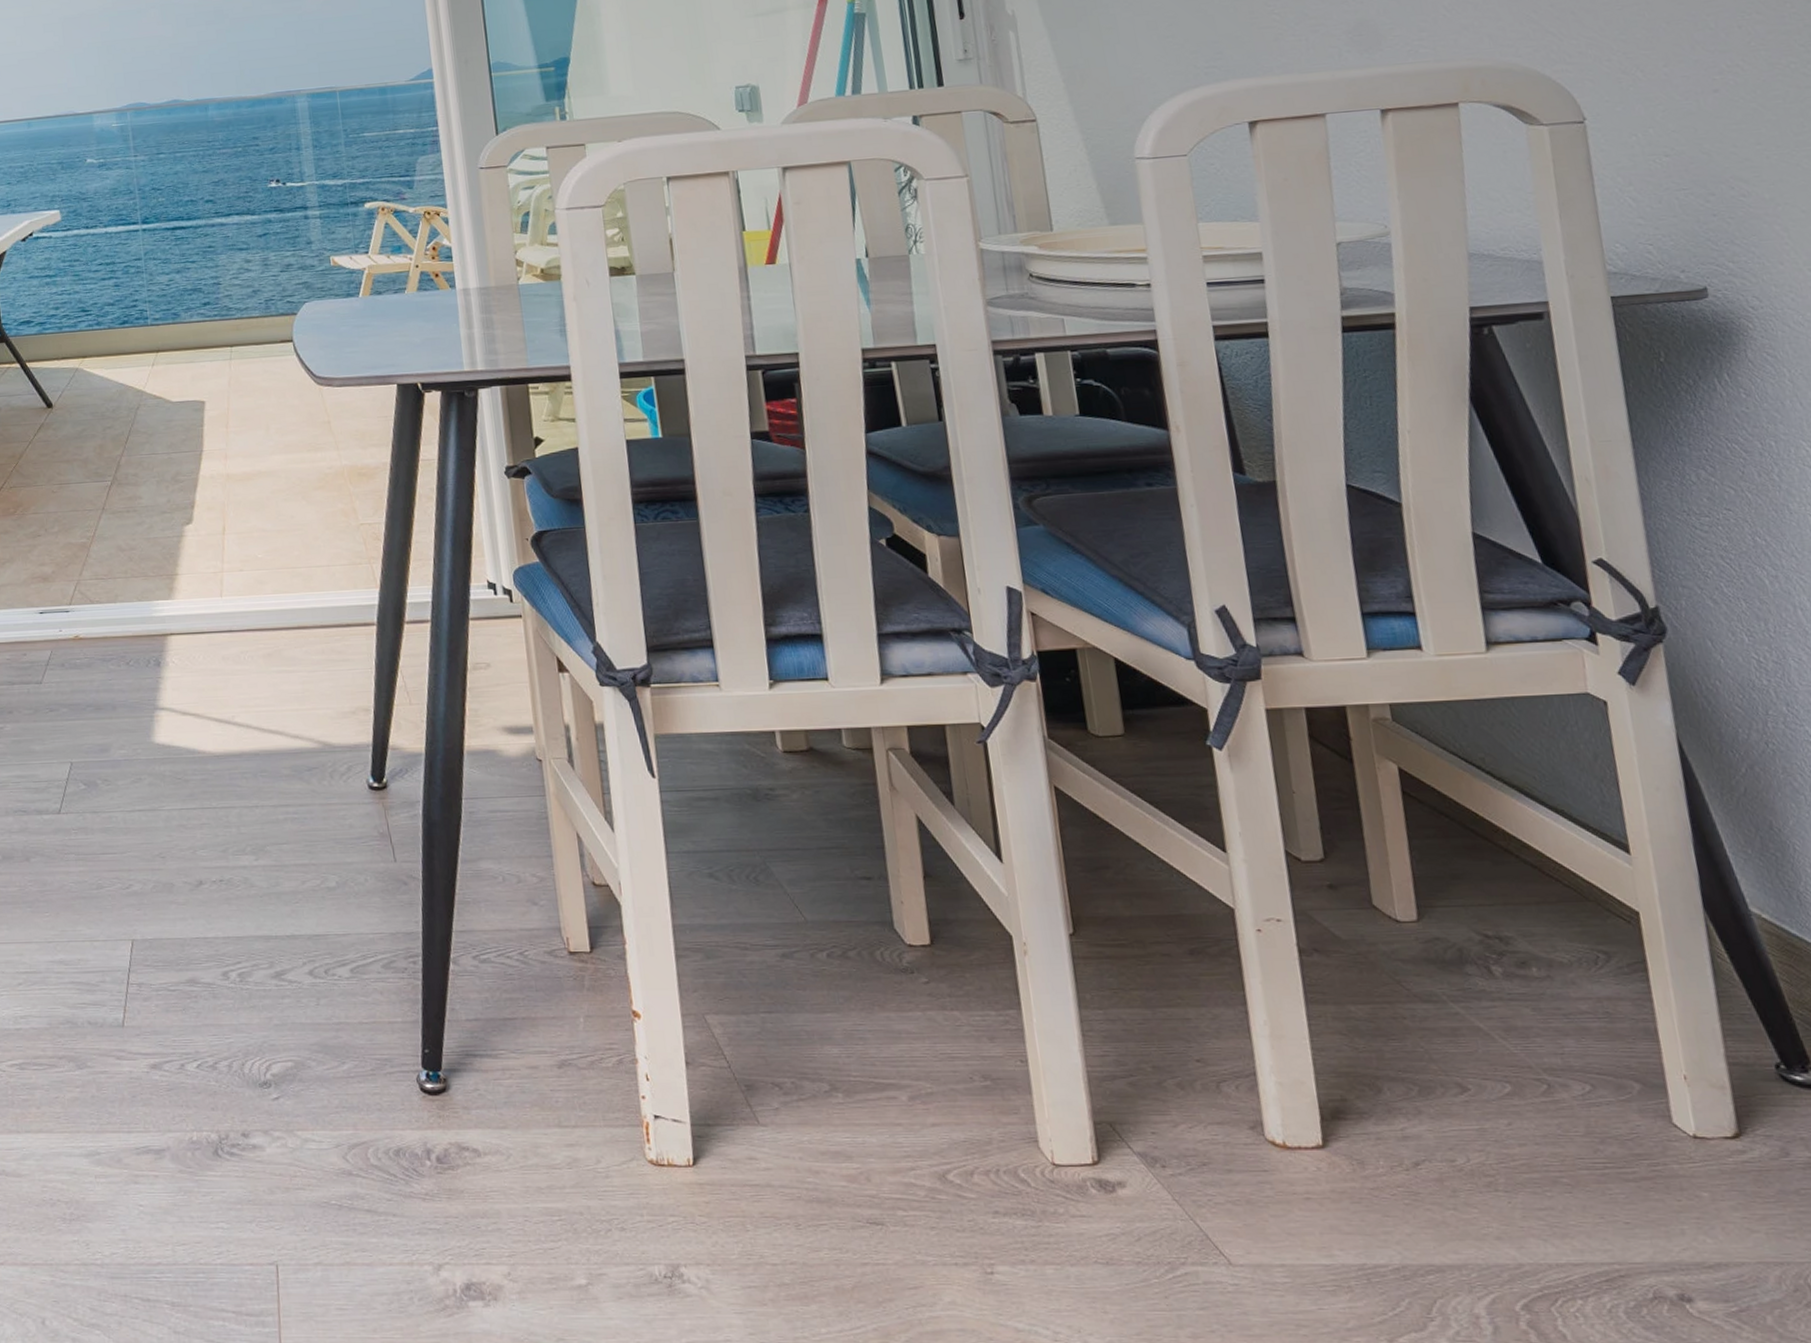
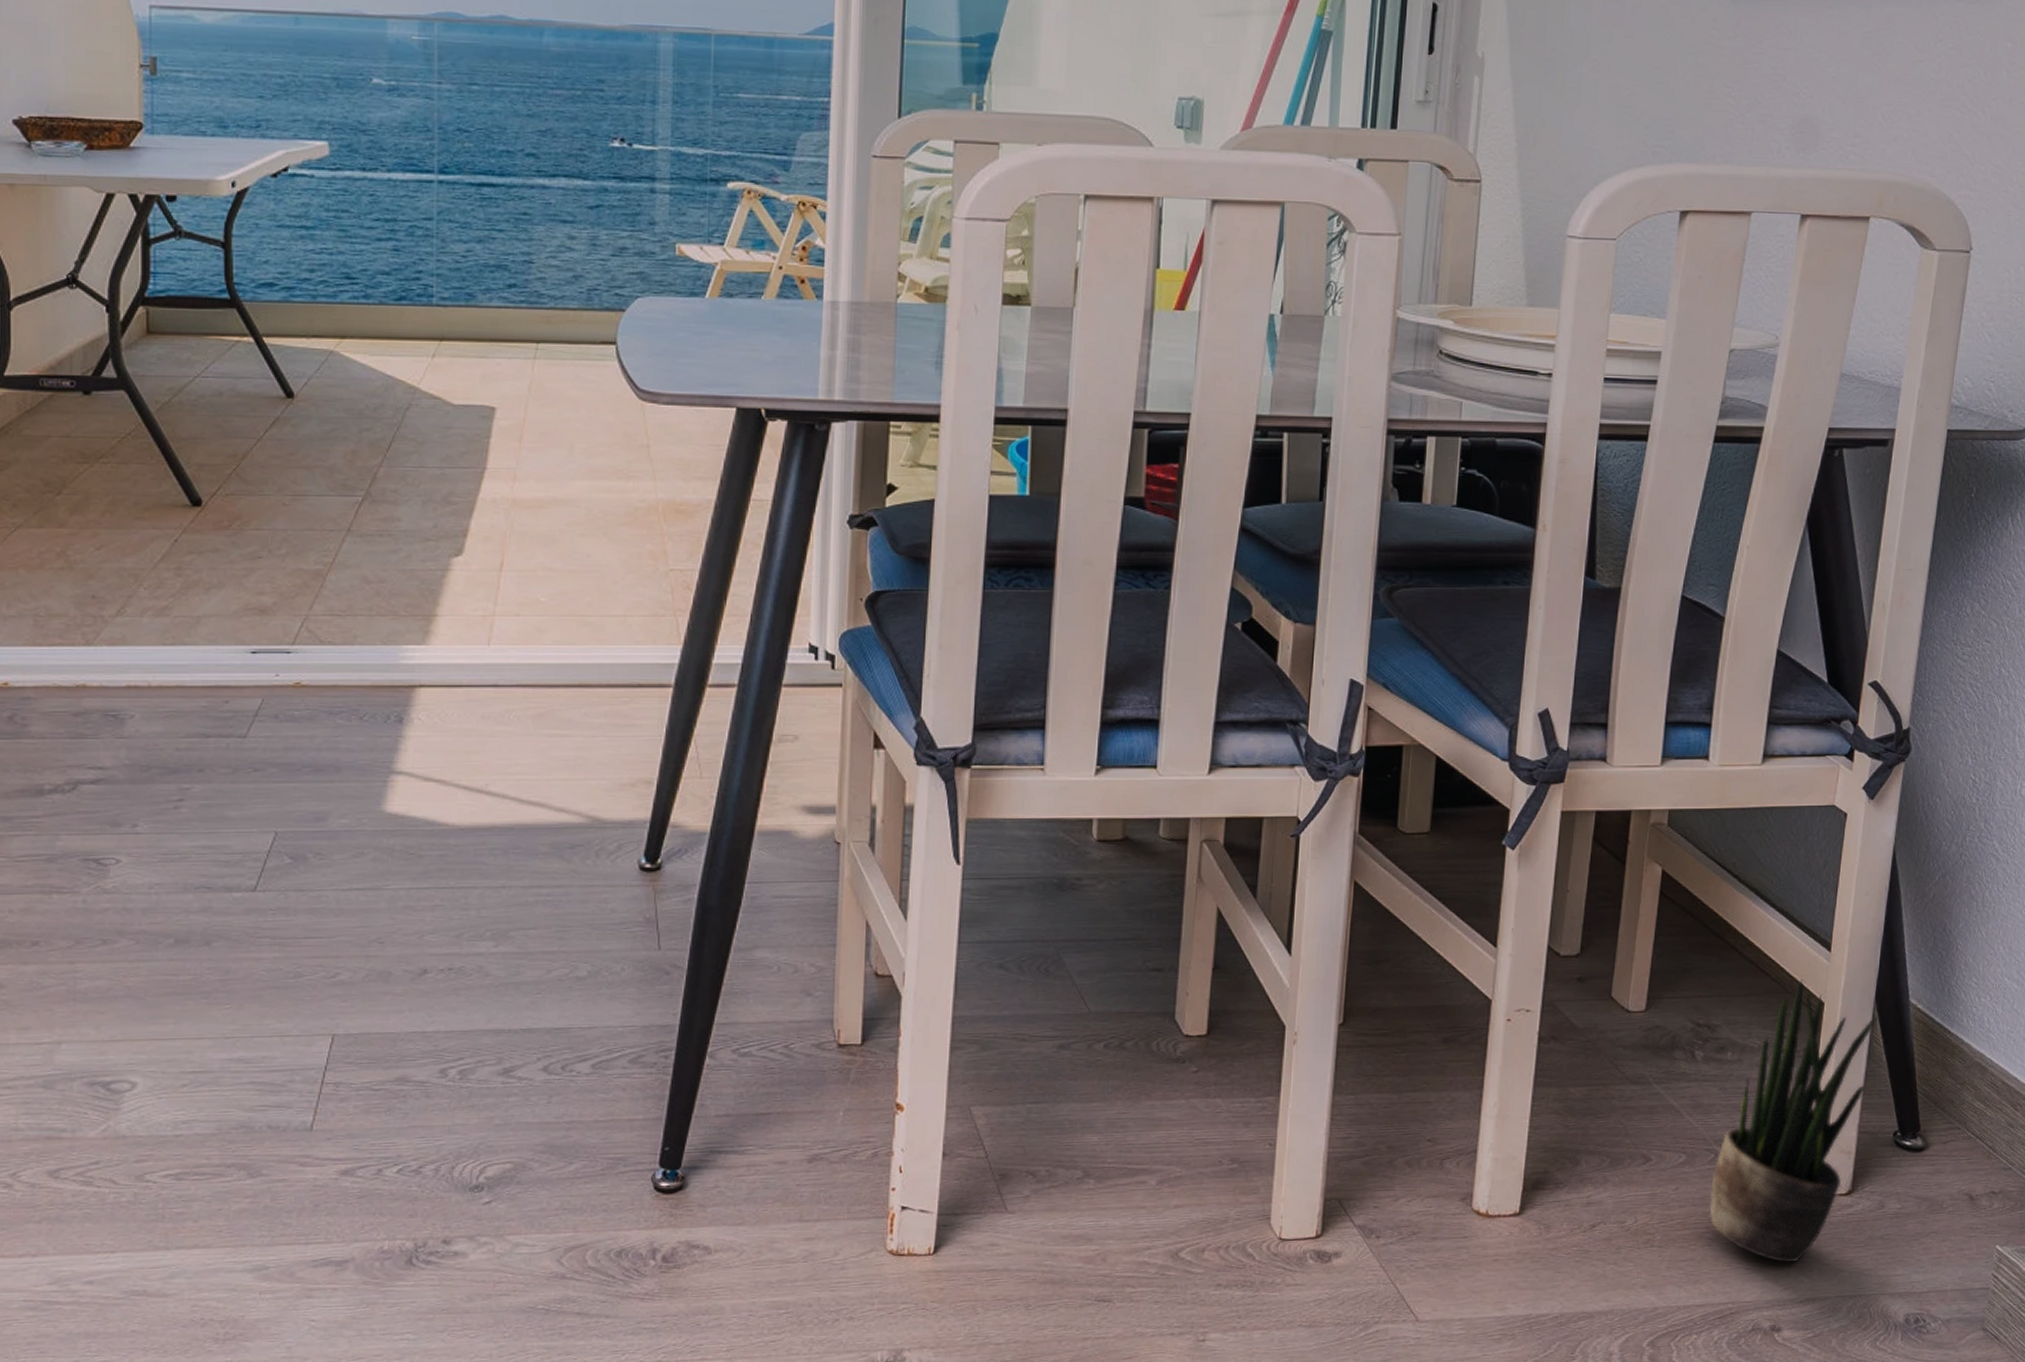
potted plant: none [1550,885,1724,1219] -> present [1709,979,1879,1263]

